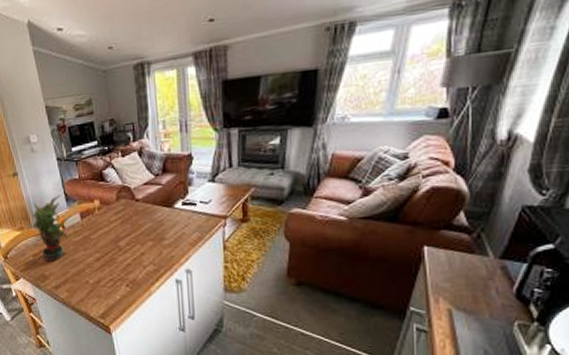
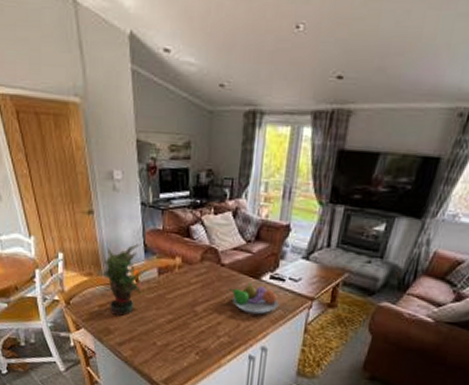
fruit bowl: none [147,211,195,241] -> present [229,282,279,315]

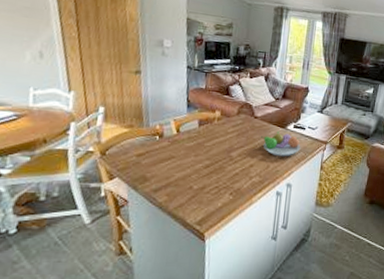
potted plant: present [102,243,141,316] -> none [144,99,184,163]

